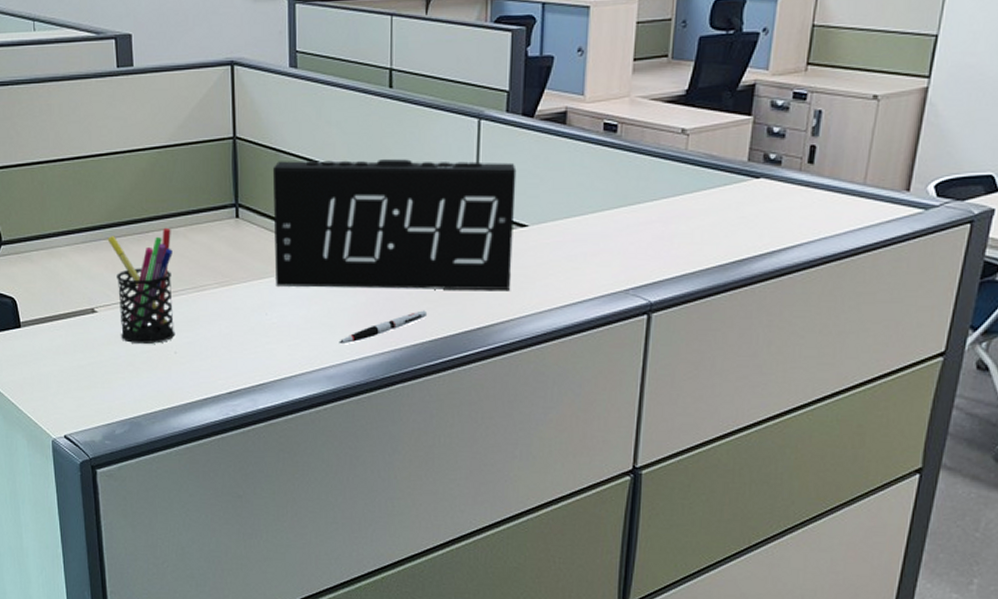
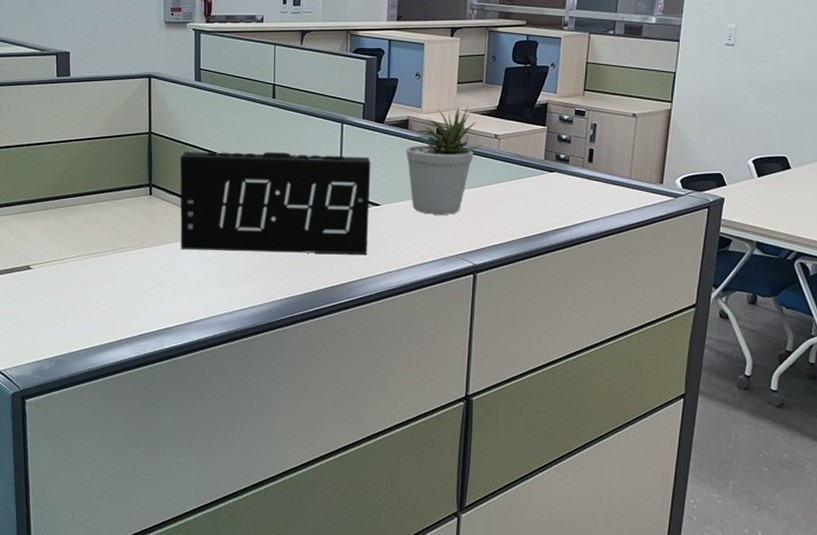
pen holder: present [107,227,175,345] -> none [43,201,97,296]
pen: present [339,310,428,345] -> none [231,269,303,296]
potted plant: none [562,91,666,237] -> present [406,106,483,215]

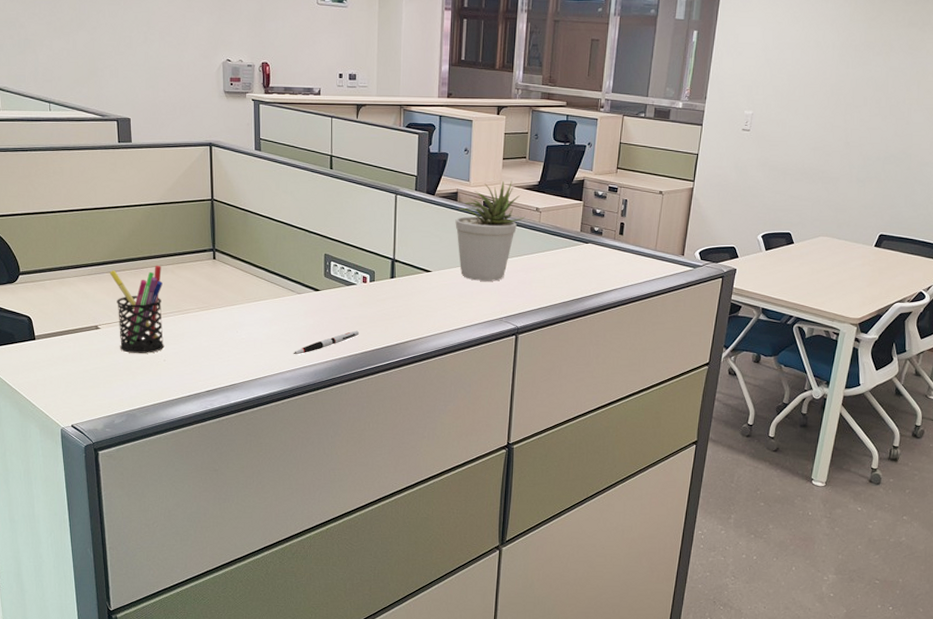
pen holder: none [43,201,97,296] -> present [109,265,165,354]
alarm clock: present [180,152,371,254] -> none [242,218,423,317]
pen: none [231,269,303,296] -> present [293,330,360,355]

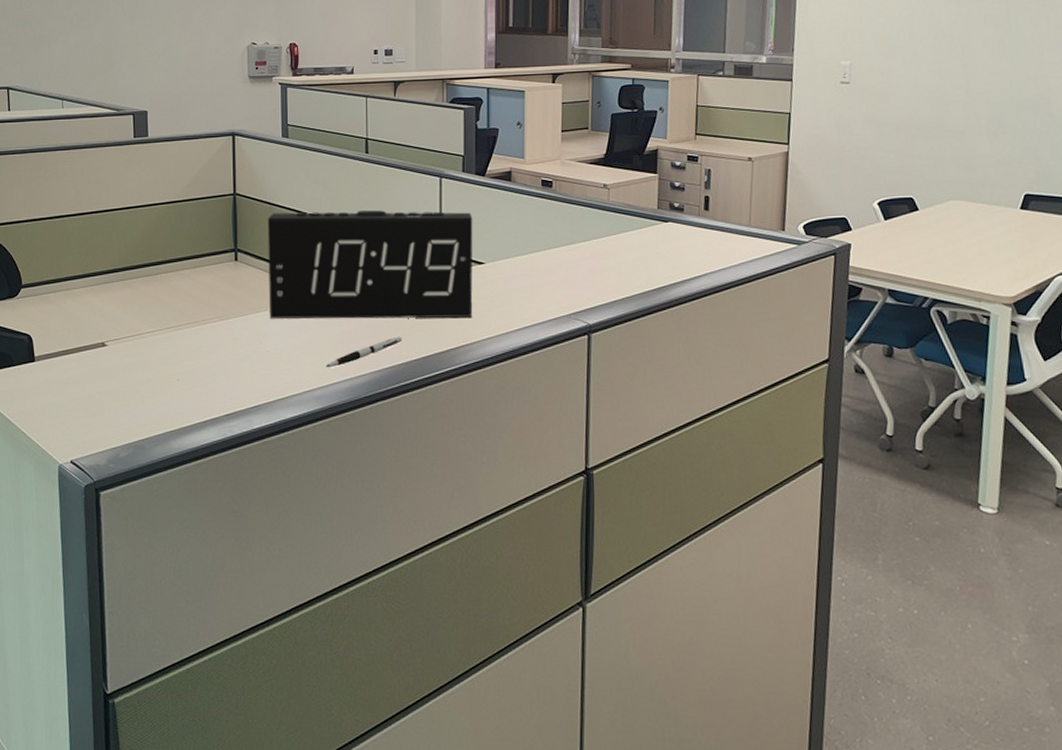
pen holder: present [109,265,165,354] -> none [119,270,179,374]
alarm clock: none [242,218,423,317] -> present [267,210,473,319]
potted plant: present [455,181,526,281] -> none [510,155,592,272]

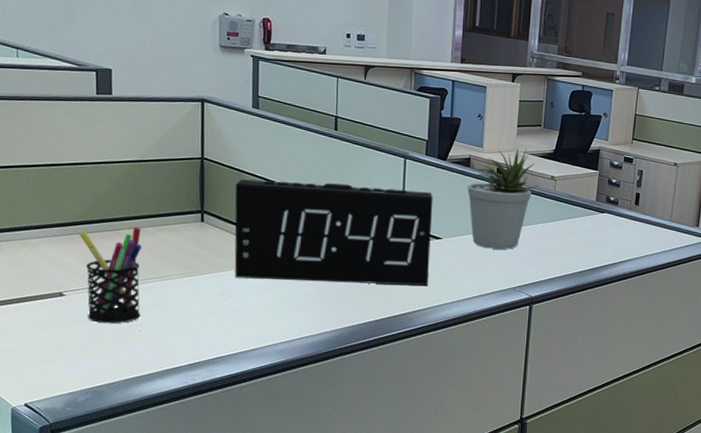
pen holder: none [119,270,179,374] -> present [79,226,142,324]
pen: present [325,336,403,368] -> none [288,299,363,325]
potted plant: none [510,155,592,272] -> present [467,148,541,250]

